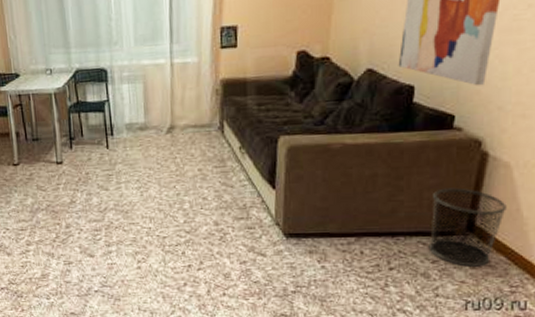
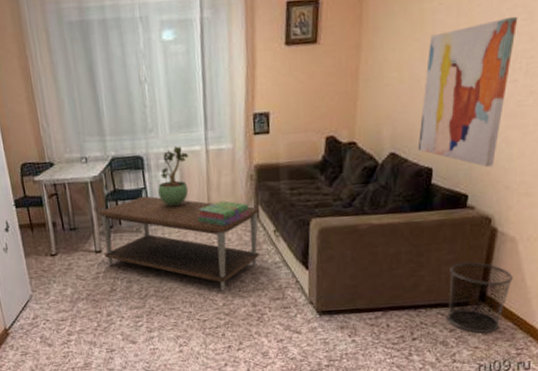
coffee table: none [62,108,224,209] -> present [99,195,259,292]
potted plant: none [121,58,154,119] -> present [158,145,189,206]
stack of books: none [159,115,215,142] -> present [197,200,251,227]

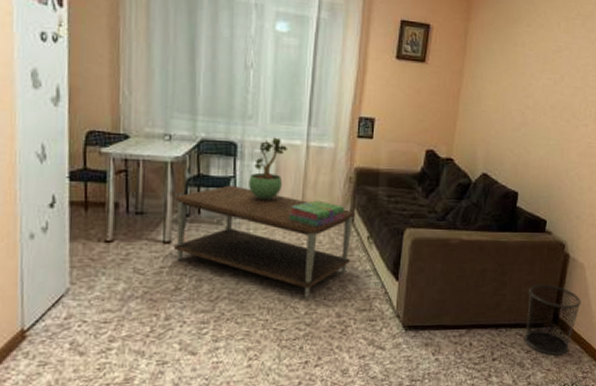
wall art: present [417,16,518,168] -> none [506,71,590,198]

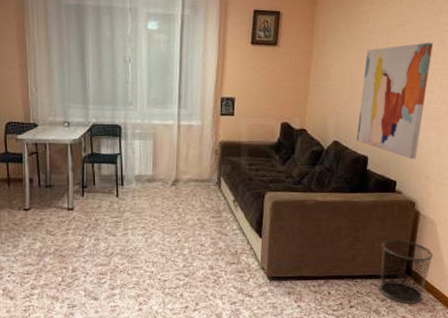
coffee table: present [173,185,354,299] -> none [75,161,221,254]
potted plant: present [249,137,288,199] -> none [132,119,163,171]
stack of books: present [288,200,346,228] -> none [165,170,213,194]
wall art: none [506,71,590,198] -> present [356,42,433,160]

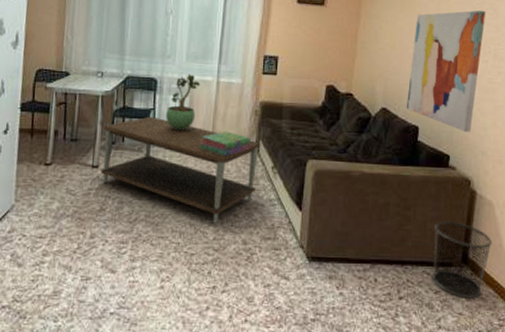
coffee table: none [75,161,221,254] -> present [100,116,260,225]
potted plant: none [132,119,163,171] -> present [166,74,201,130]
stack of books: none [165,170,213,194] -> present [199,131,252,157]

